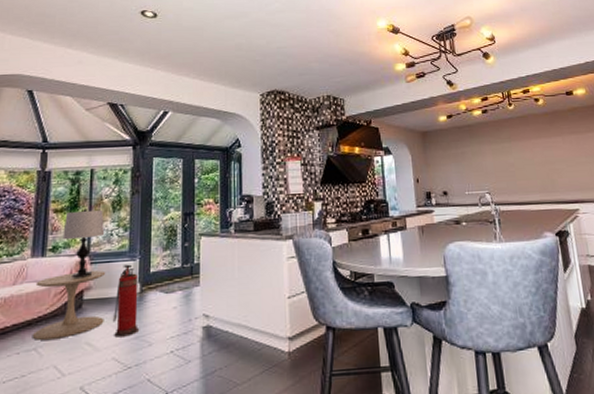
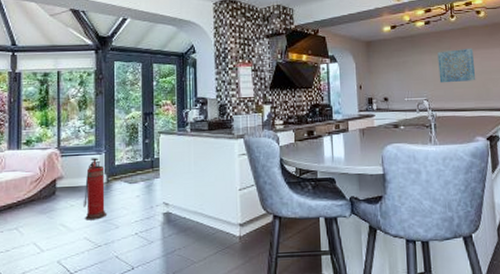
side table: present [32,270,106,340] -> none [13,162,76,221]
lamp: present [62,208,105,277] -> none [35,107,73,168]
wall art: none [497,137,540,175] -> present [437,48,476,83]

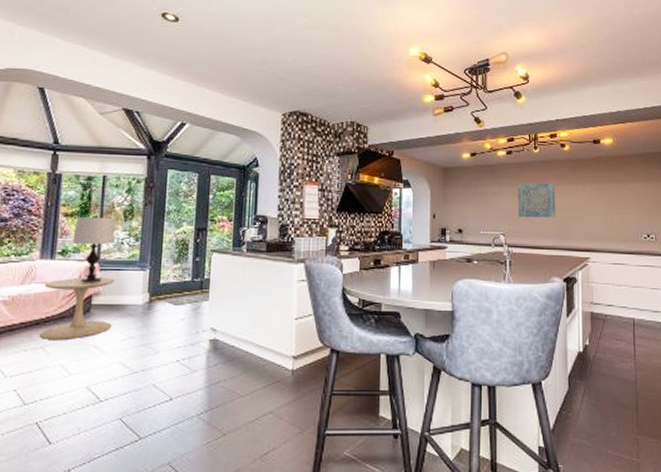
side table: none [13,162,76,221] -> present [39,277,116,340]
lamp: none [35,107,73,168] -> present [72,215,116,282]
fire extinguisher: present [84,157,106,220] -> none [121,274,148,343]

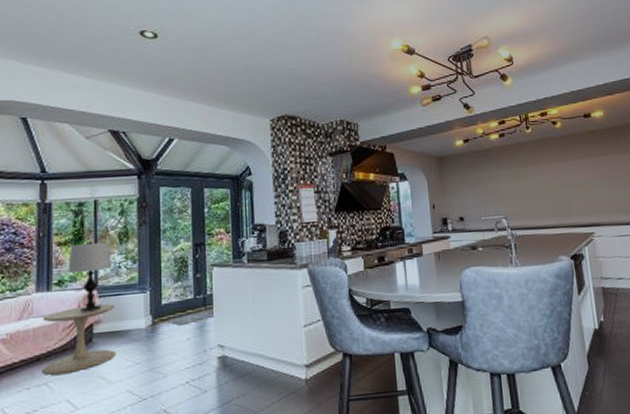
wall art: present [518,182,556,218] -> none [514,160,556,200]

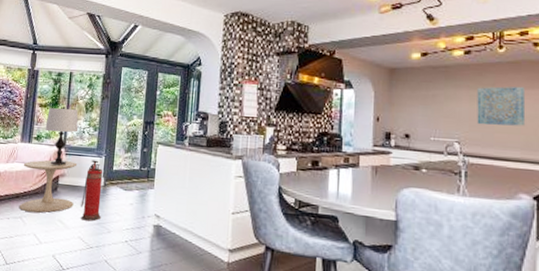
fire extinguisher: none [126,297,152,370] -> present [81,160,103,222]
wall art: none [514,160,556,200] -> present [477,86,526,126]

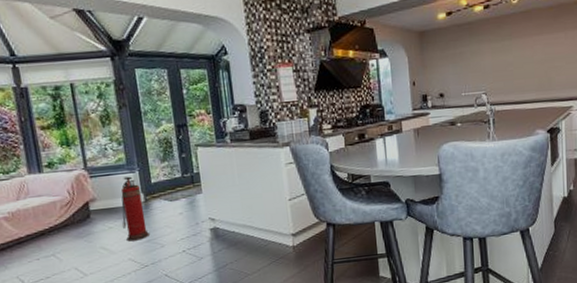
side table: present [19,160,78,213] -> none [39,183,115,248]
lamp: present [45,106,79,165] -> none [53,124,99,191]
wall art: present [477,86,526,126] -> none [497,33,538,75]

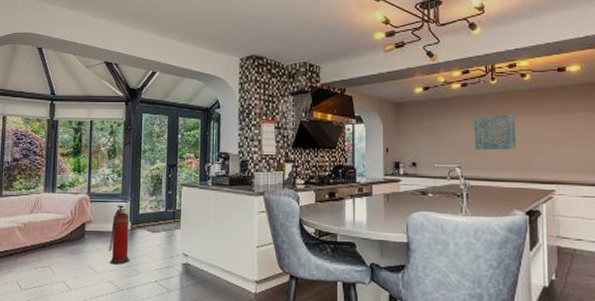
wall art: none [497,33,538,75] -> present [474,113,517,151]

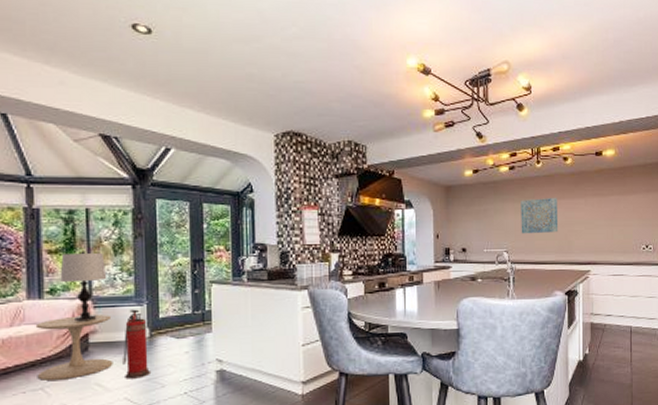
side table: none [46,208,103,260] -> present [35,315,113,381]
lamp: none [68,155,102,212] -> present [60,251,107,320]

